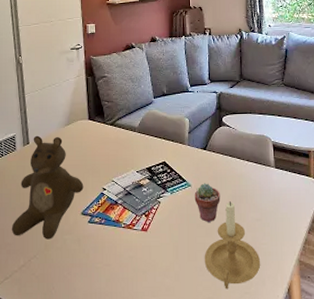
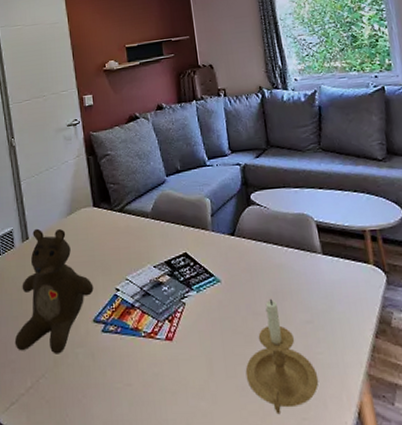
potted succulent: present [194,183,221,223] -> none [225,277,259,328]

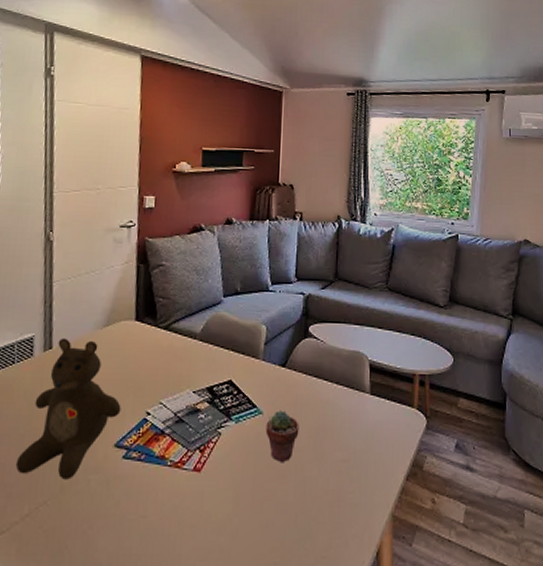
potted succulent: none [225,277,259,328] -> present [265,410,299,463]
candle holder: present [245,299,319,415] -> none [272,436,345,552]

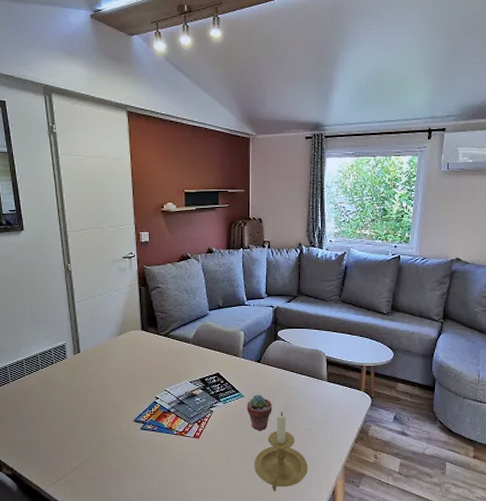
teddy bear: present [15,338,121,480] -> none [63,344,136,445]
candle holder: none [272,436,345,552] -> present [254,412,308,492]

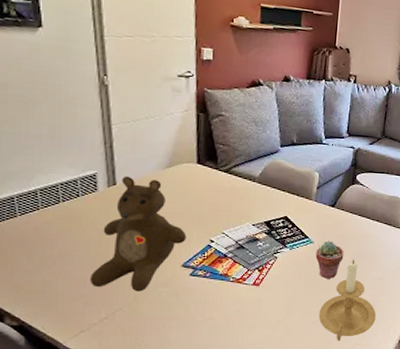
teddy bear: none [63,344,136,445] -> present [89,176,187,292]

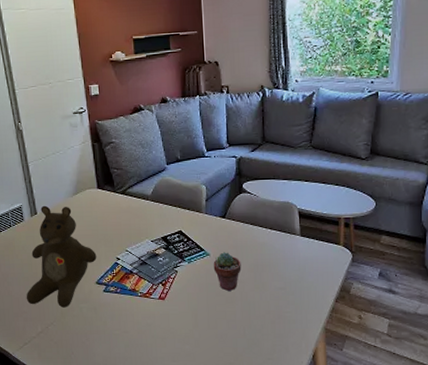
candle holder: present [318,260,377,341] -> none [224,270,285,356]

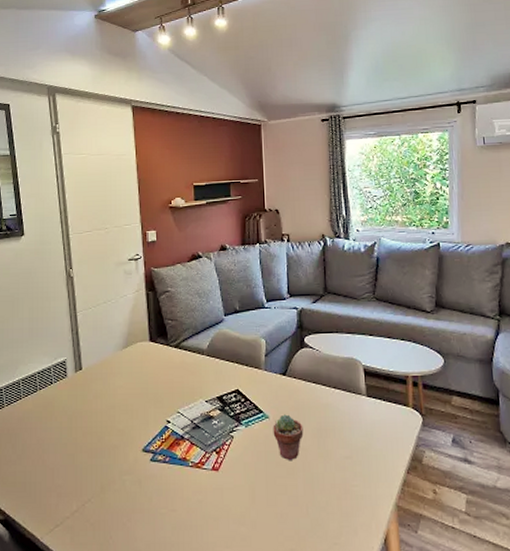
teddy bear: present [26,205,97,308] -> none [62,360,145,481]

